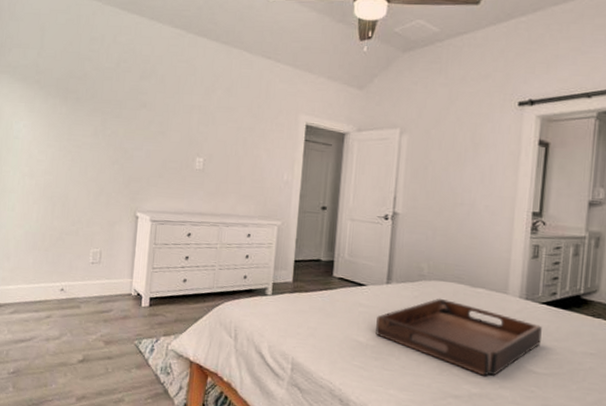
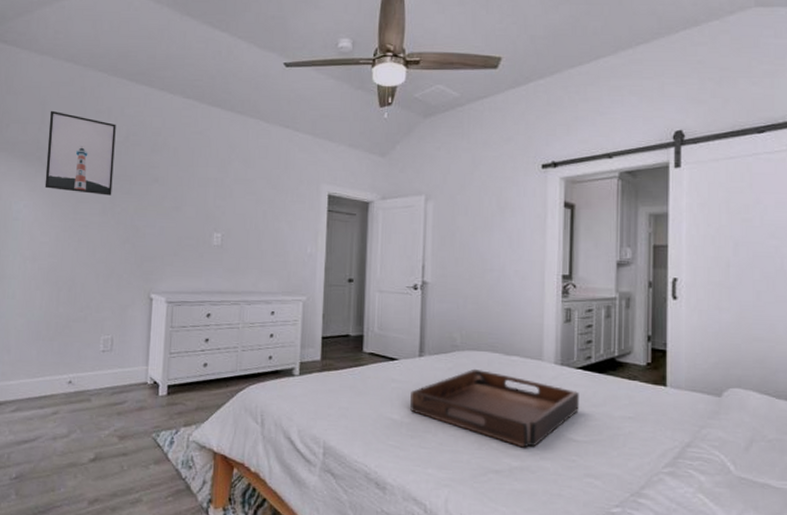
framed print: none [42,36,109,119] -> present [44,110,116,196]

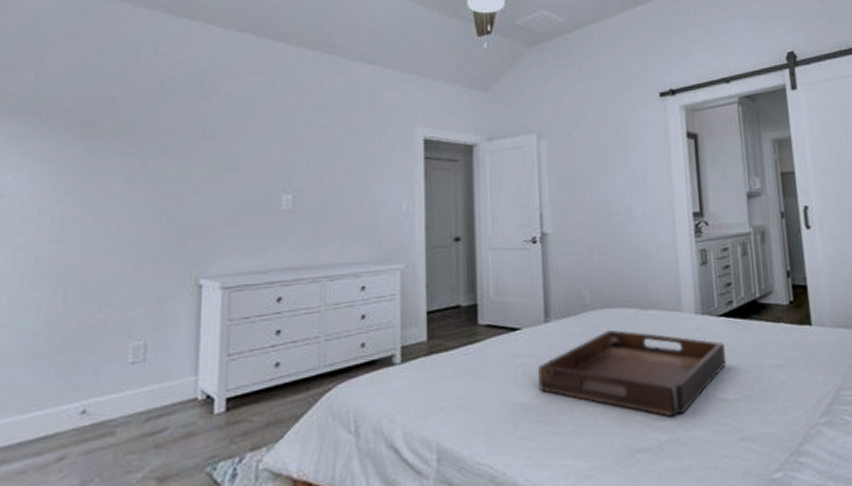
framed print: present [44,110,116,196] -> none [44,52,147,157]

